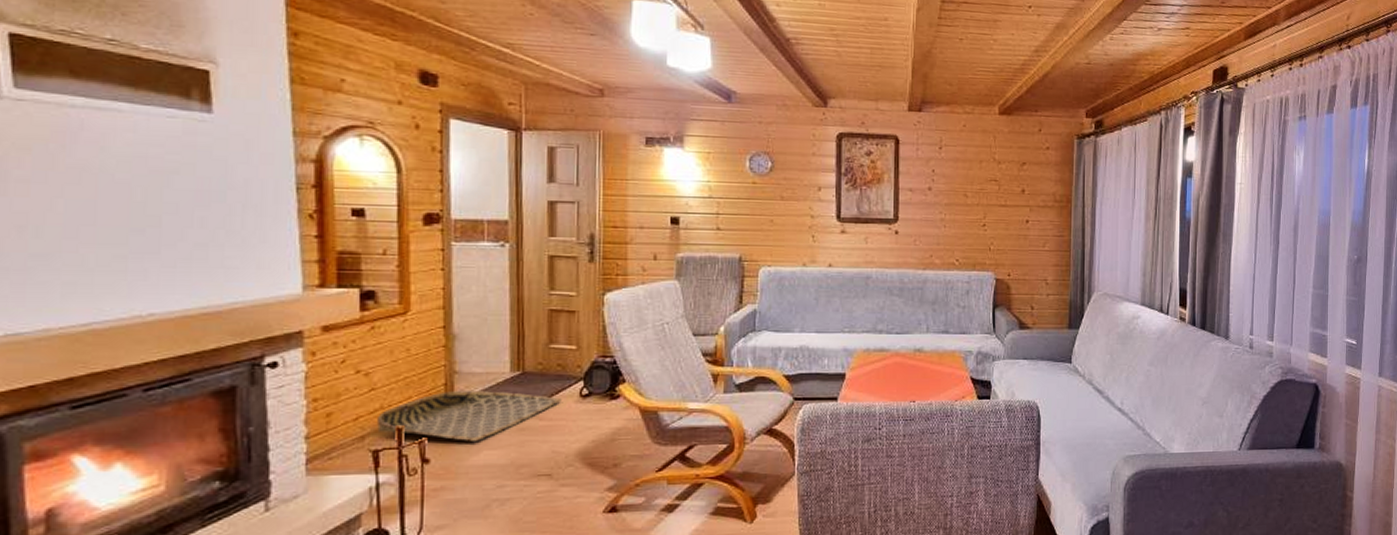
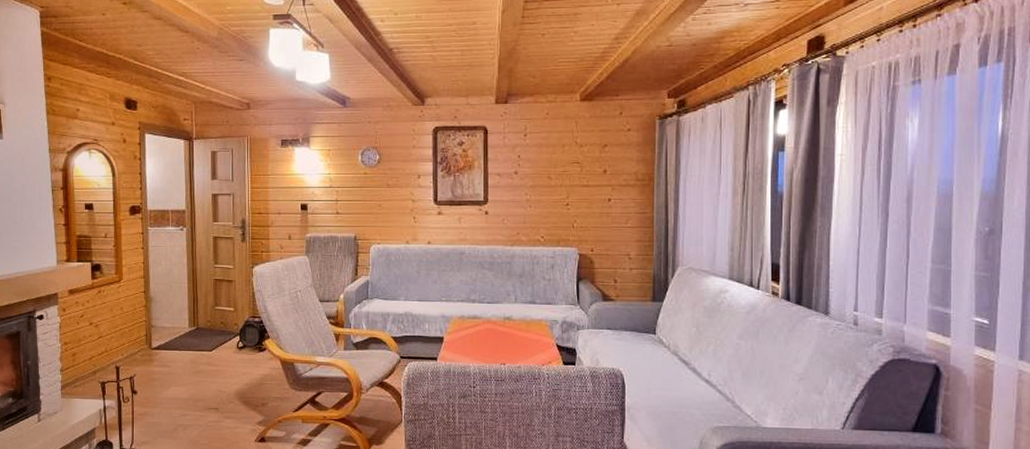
woven basket: present [377,391,562,441] -> none [104,341,224,379]

